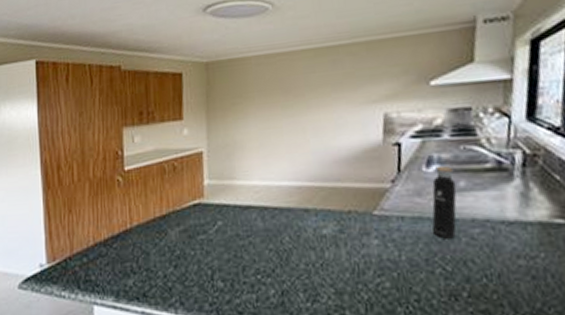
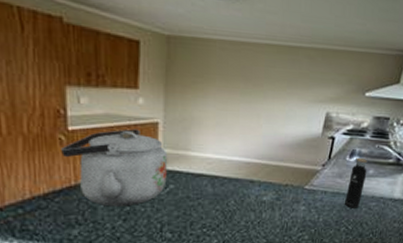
kettle: none [119,161,215,251] -> present [61,129,168,207]

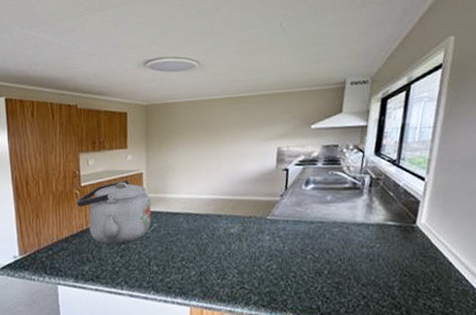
water bottle: present [345,153,368,208] -> none [307,181,325,236]

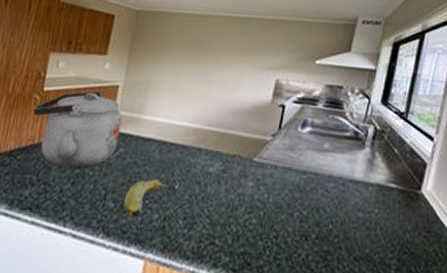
fruit: none [165,243,208,277] -> present [123,178,179,218]

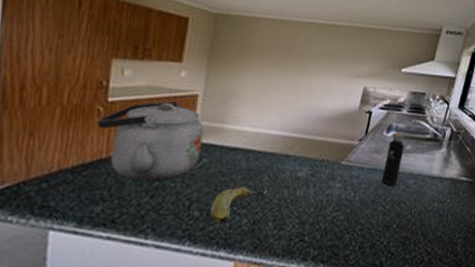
water bottle: none [298,124,322,189] -> present [382,128,405,186]

